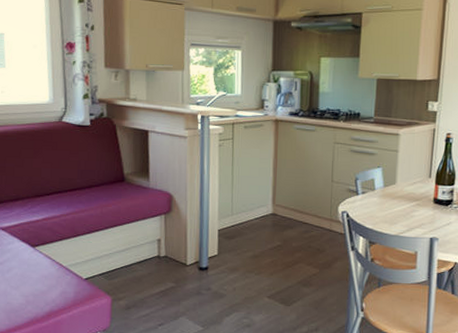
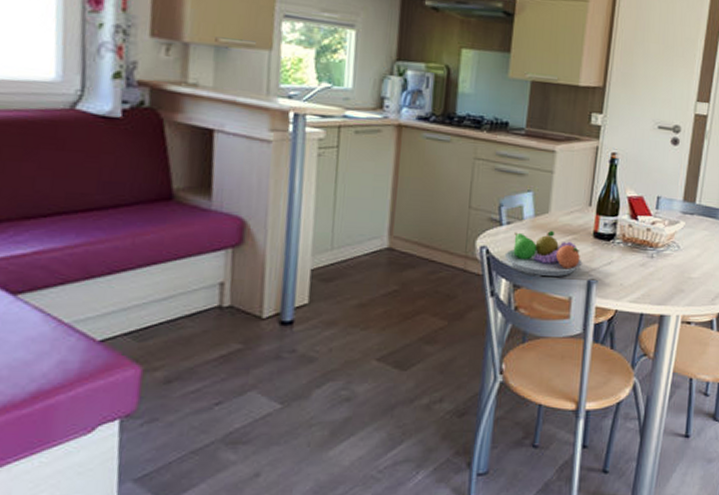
fruit bowl: none [361,198,425,236] -> present [504,230,582,277]

